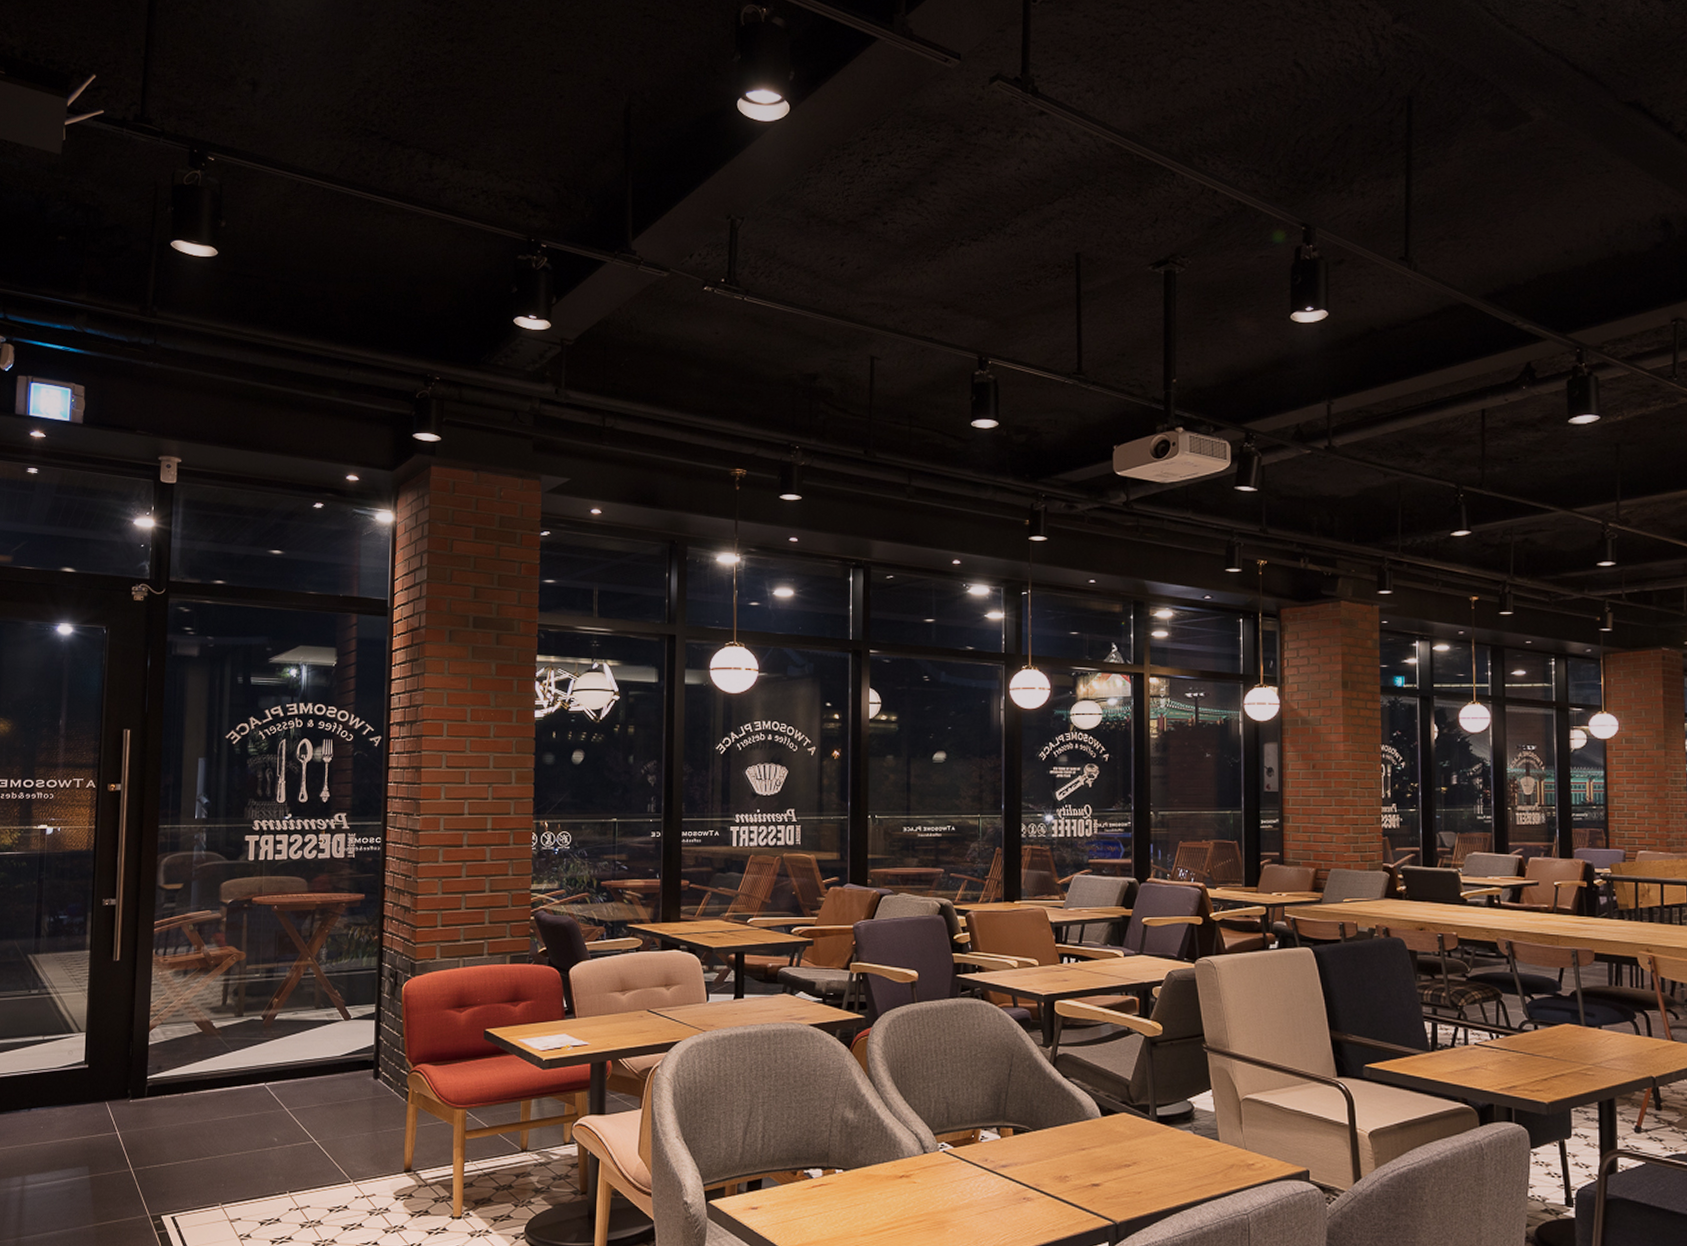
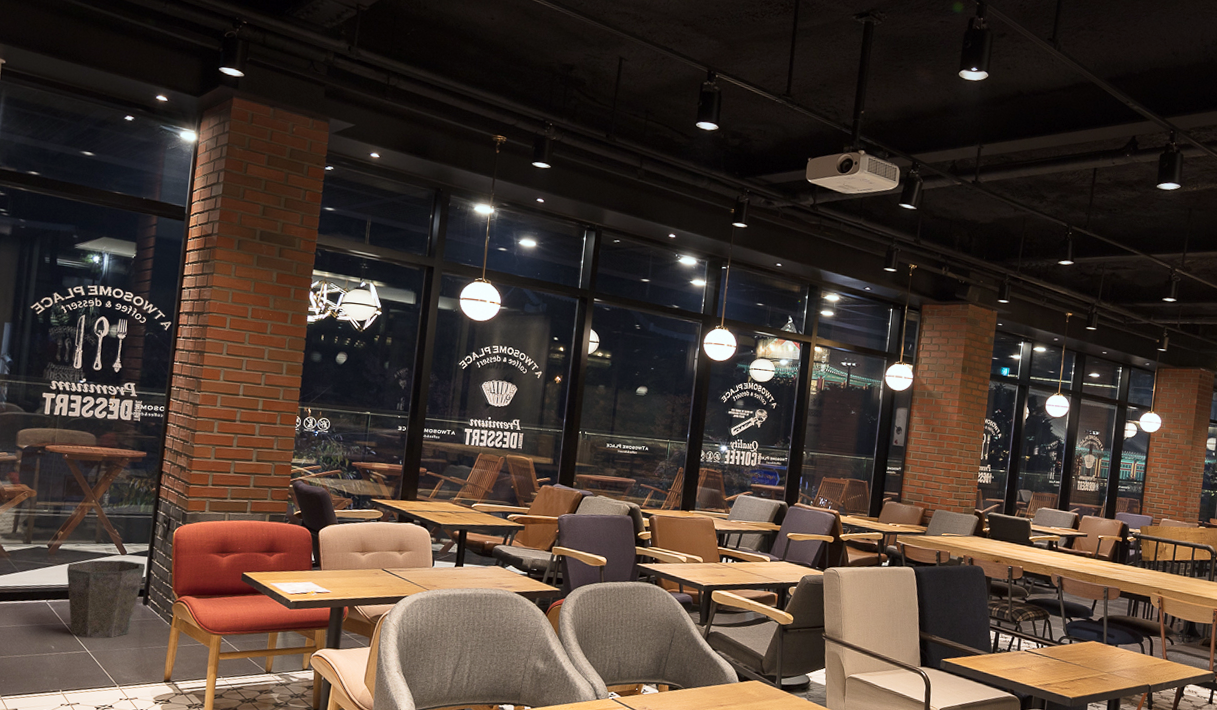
waste bin: none [285,1026,373,1125] -> present [67,560,146,638]

